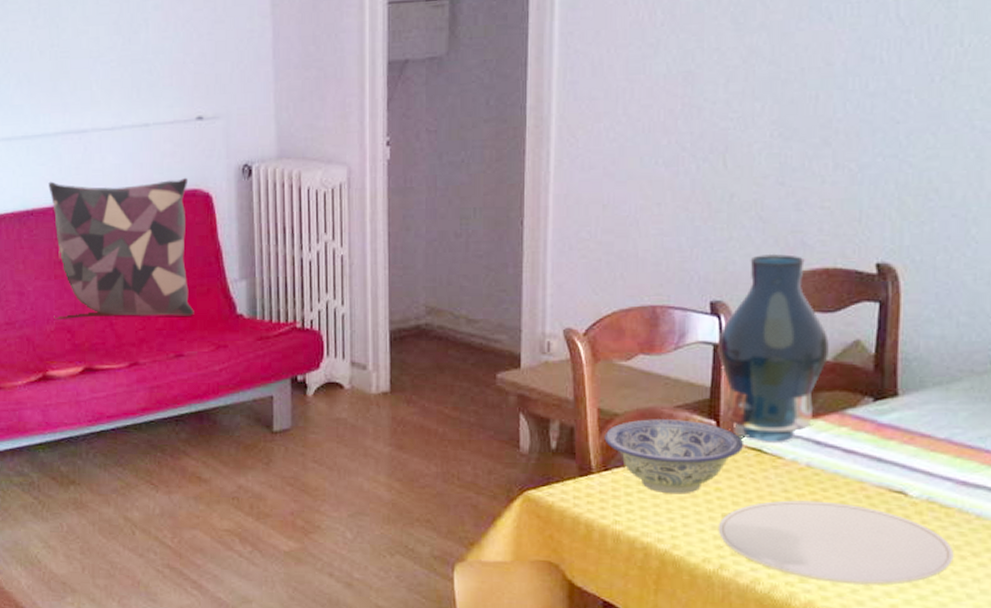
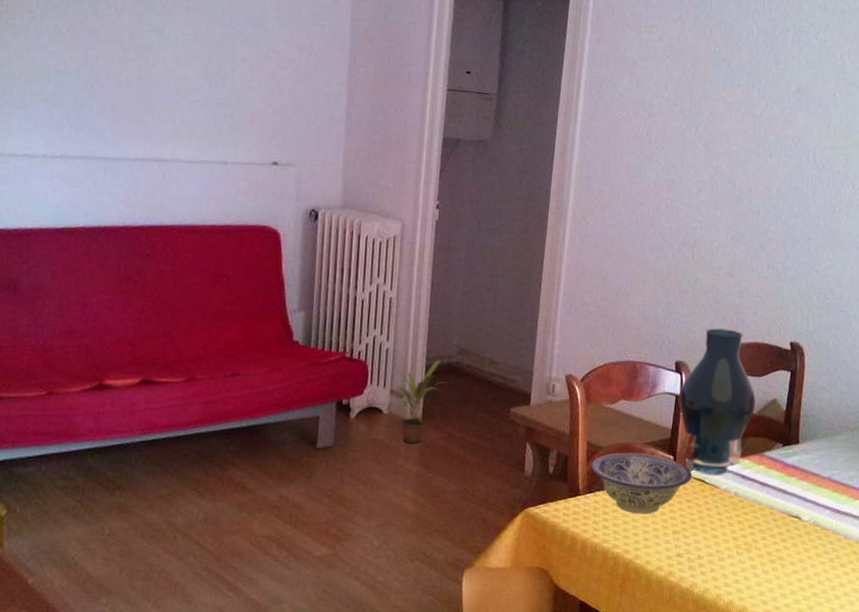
pillow: present [48,177,194,321] -> none [116,202,260,339]
potted plant: none [353,322,415,422] -> present [392,359,446,444]
plate: present [718,500,954,585] -> none [669,521,829,589]

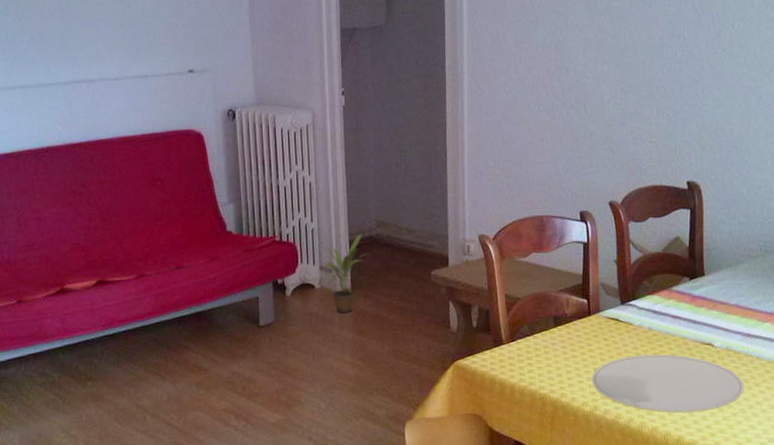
bowl: present [590,452,693,514] -> none [511,300,607,356]
plate: none [669,521,829,589] -> present [591,354,744,413]
vase: present [678,327,756,474] -> none [586,175,659,313]

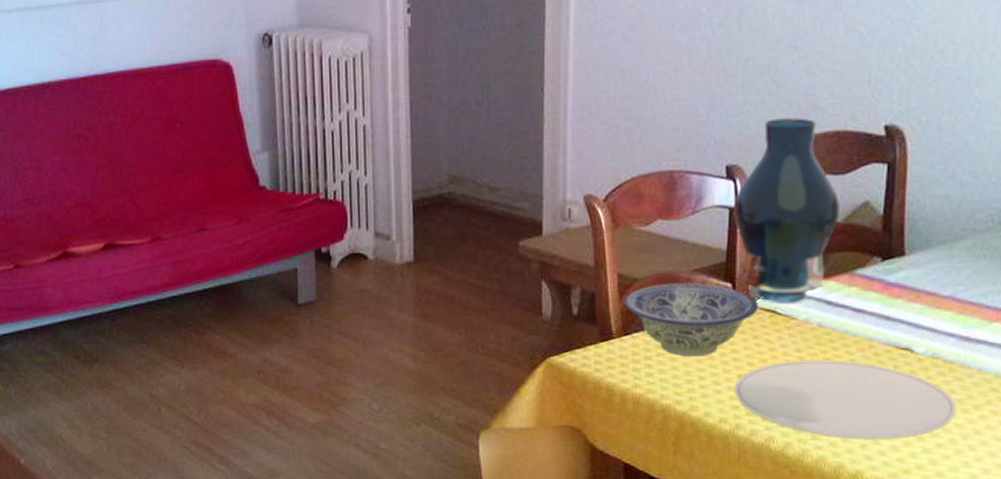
potted plant: present [321,233,370,314] -> none [376,191,439,292]
bowl: none [511,300,607,356] -> present [624,283,759,357]
vase: none [586,175,659,313] -> present [733,117,840,302]

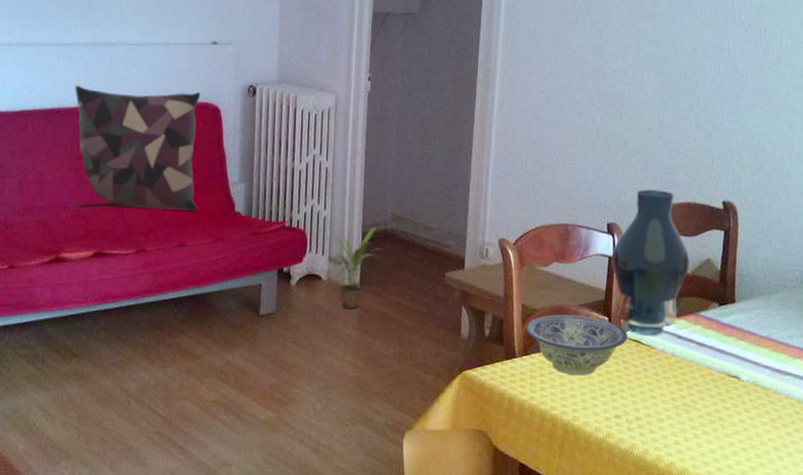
pillow: none [64,47,216,196] -> present [70,85,201,211]
potted plant: none [376,191,439,292] -> present [330,226,382,310]
plate: present [734,360,957,440] -> none [607,382,771,450]

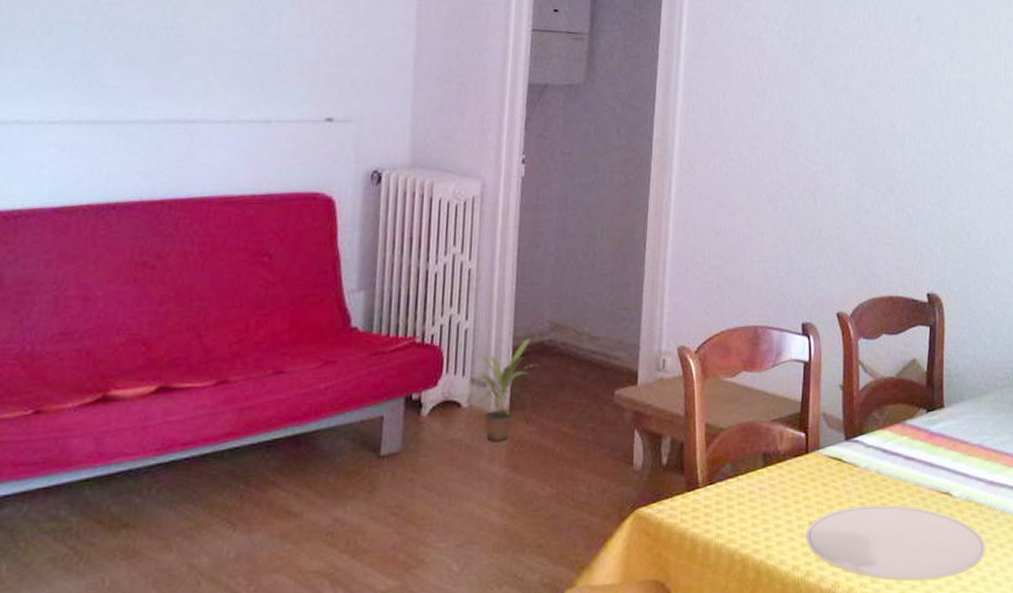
pillow: present [70,85,201,211] -> none [126,173,310,331]
bowl: present [526,314,628,376] -> none [710,432,828,505]
plate: none [607,382,771,450] -> present [805,505,986,581]
vase: present [611,188,689,335] -> none [807,282,893,451]

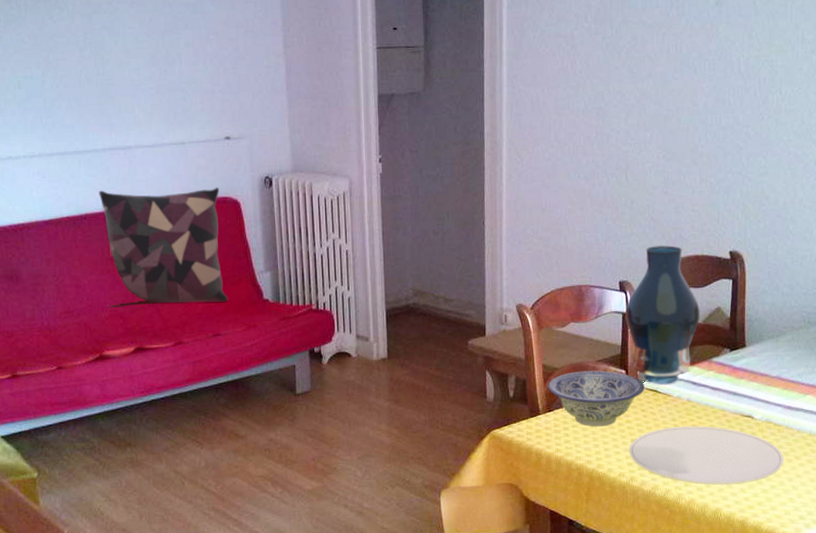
pillow: none [126,173,310,331] -> present [99,187,228,308]
potted plant: present [472,338,538,442] -> none [358,302,406,382]
bowl: none [710,432,828,505] -> present [548,370,645,427]
vase: none [807,282,893,451] -> present [625,244,700,384]

